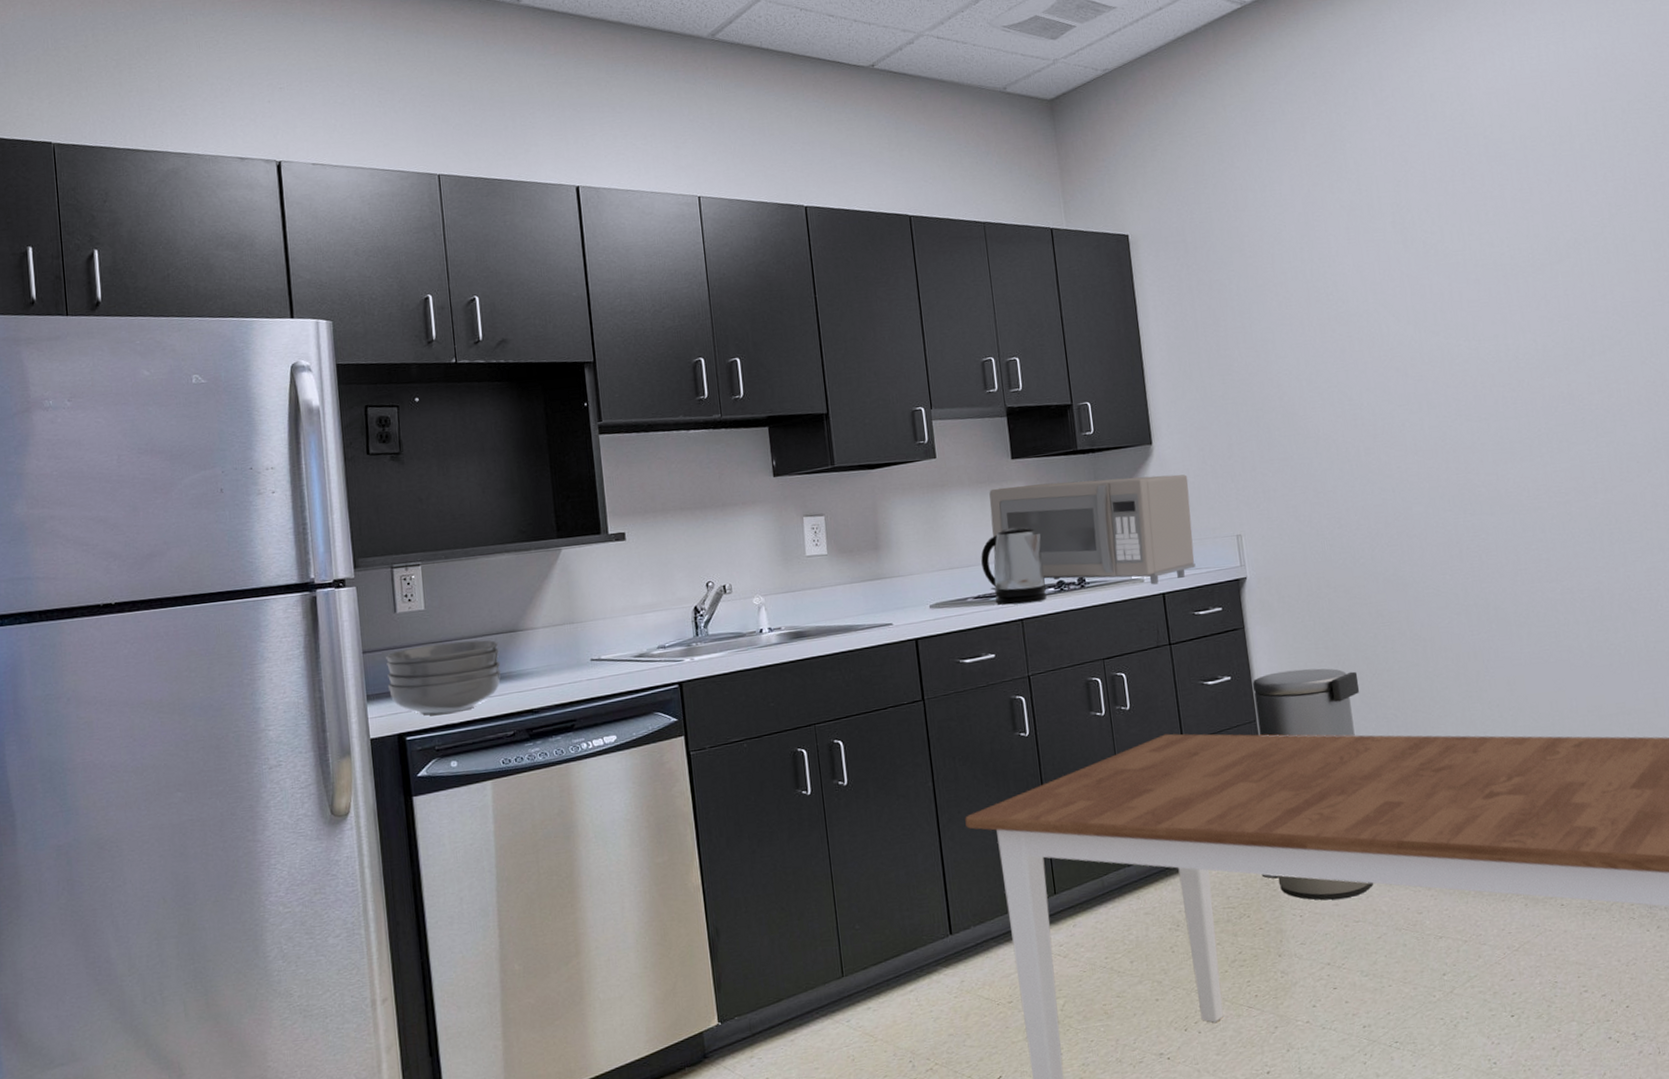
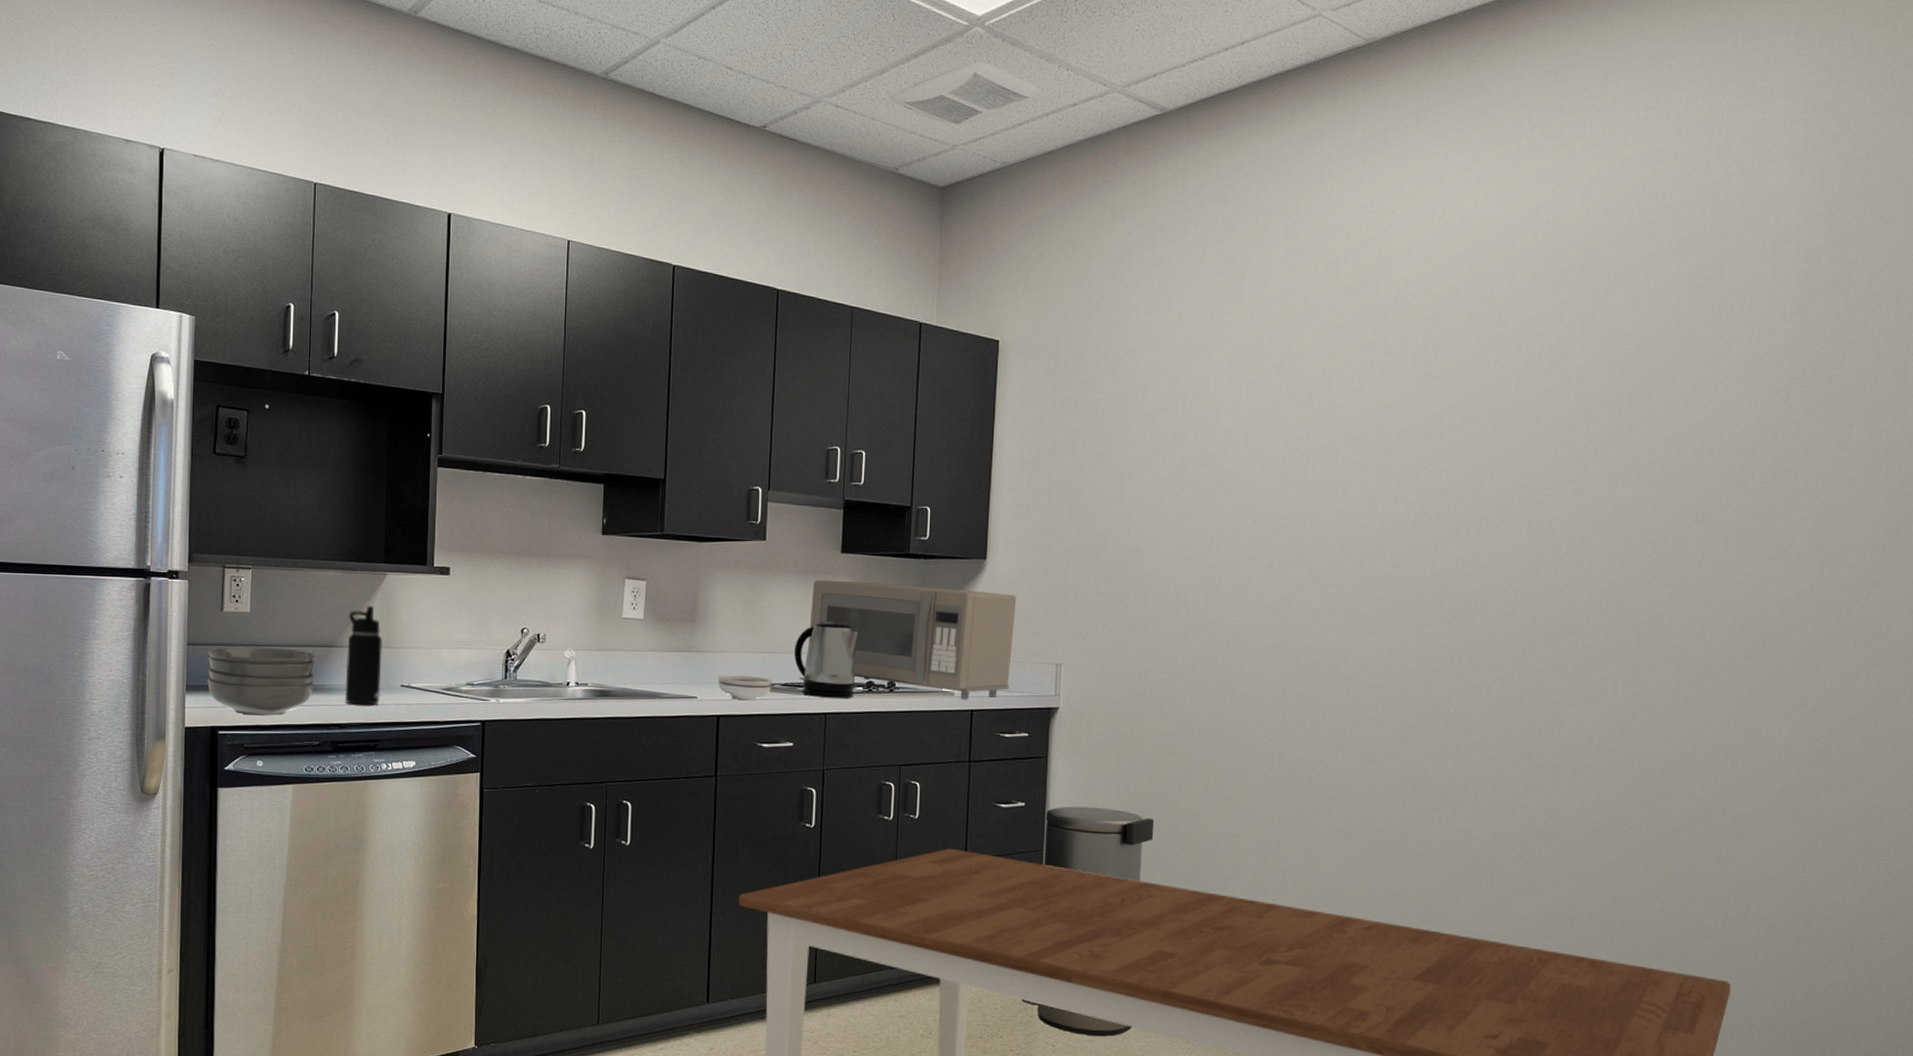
water bottle: none [527,584,571,688] -> present [344,606,383,706]
bowl: none [910,593,965,620] -> present [718,674,772,700]

